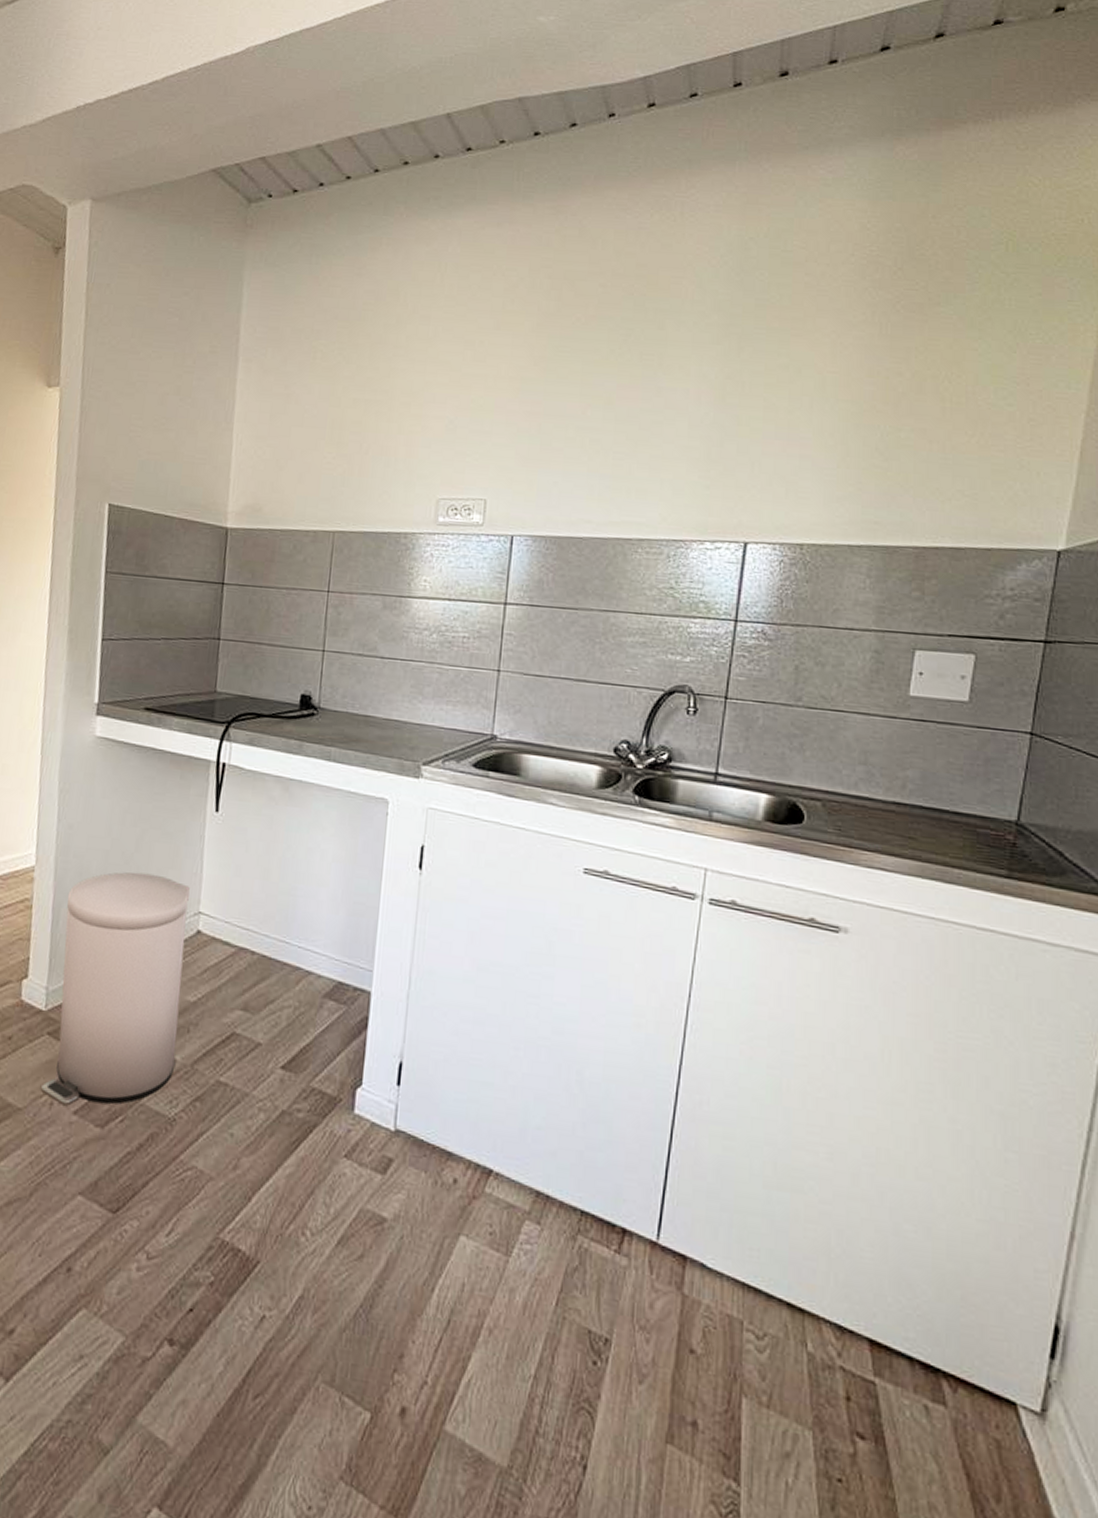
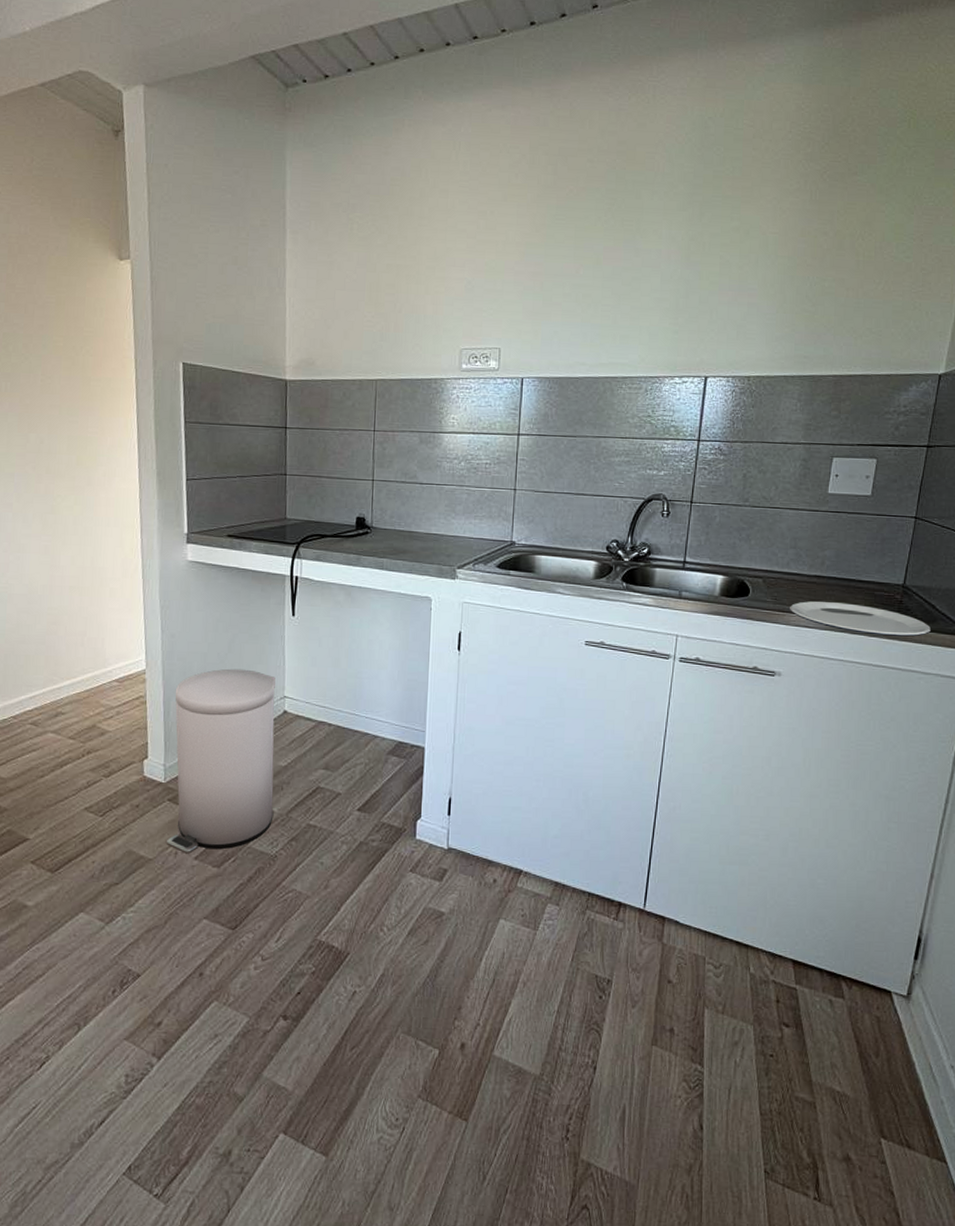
plate: none [857,835,1058,893] -> present [789,601,931,637]

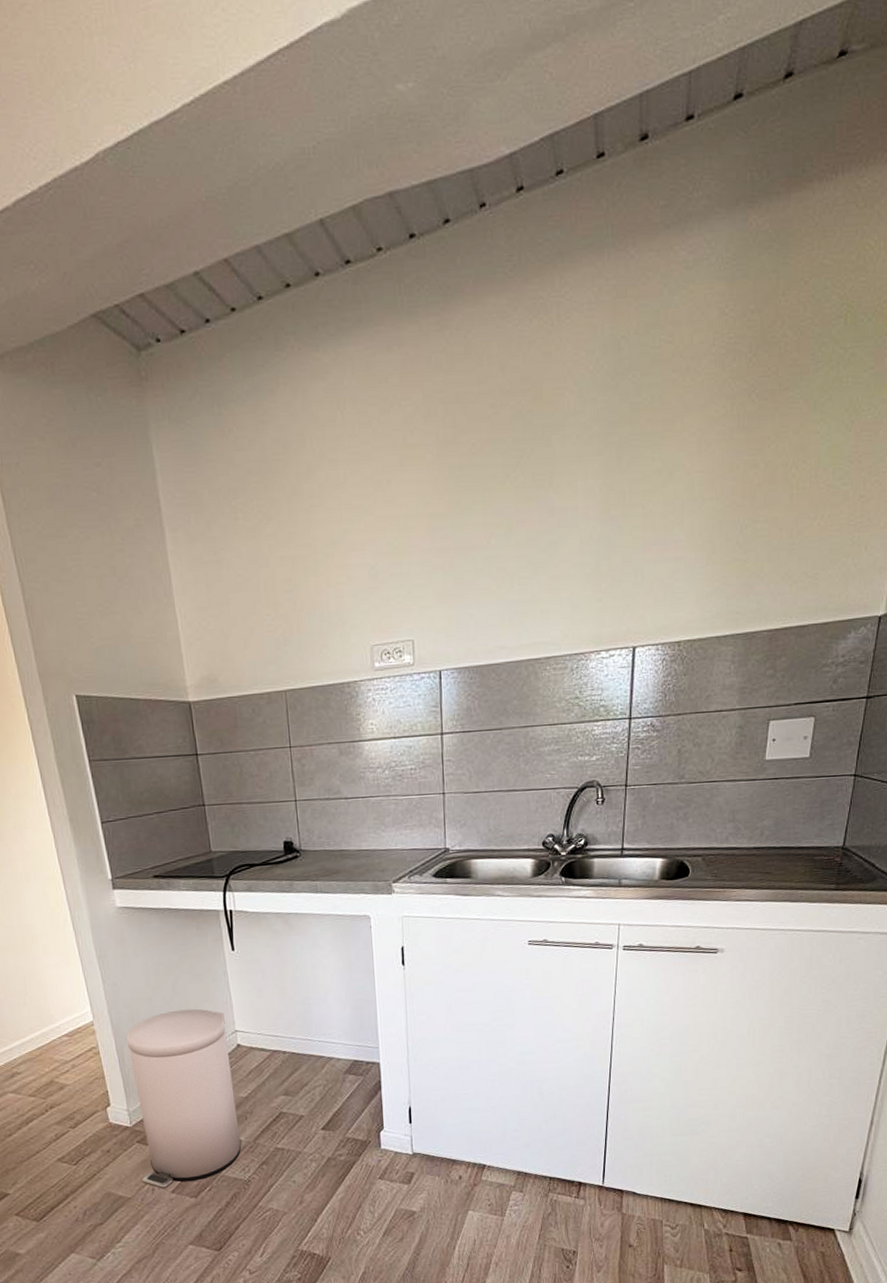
plate: present [789,601,931,637] -> none [729,871,870,901]

